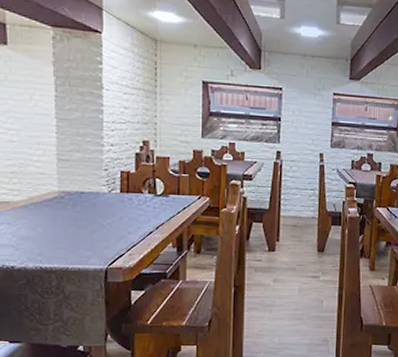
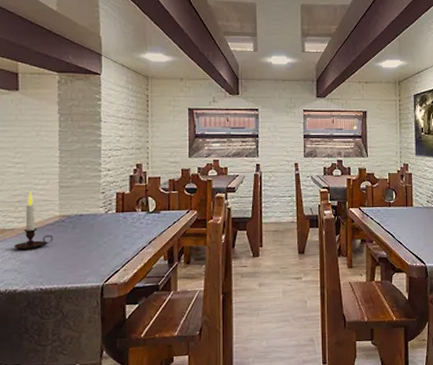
candle: none [10,162,53,225] -> present [14,192,54,250]

